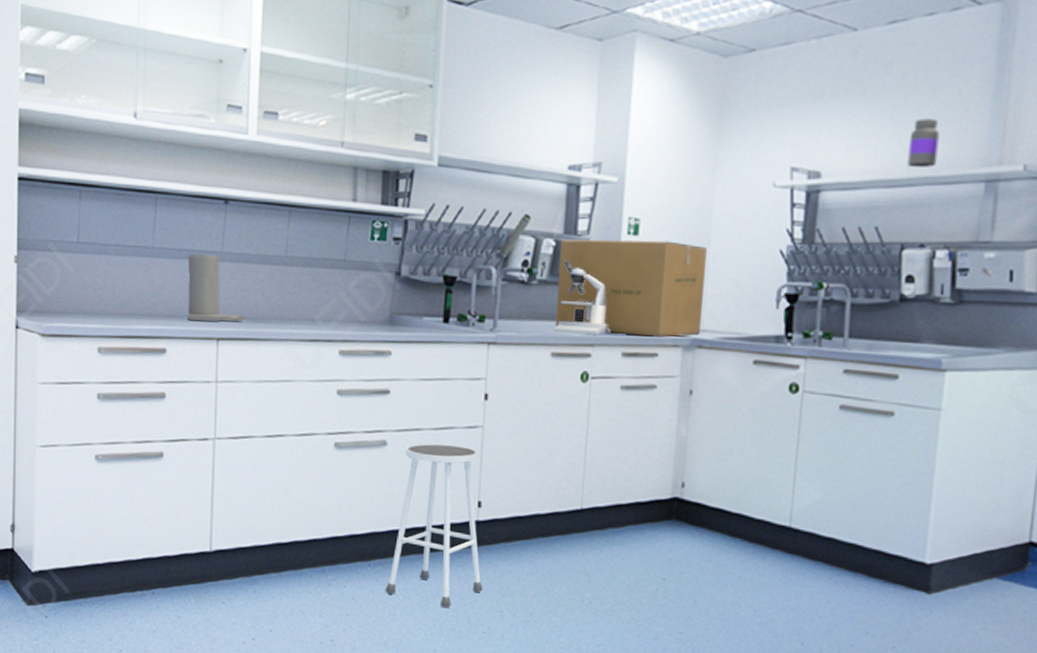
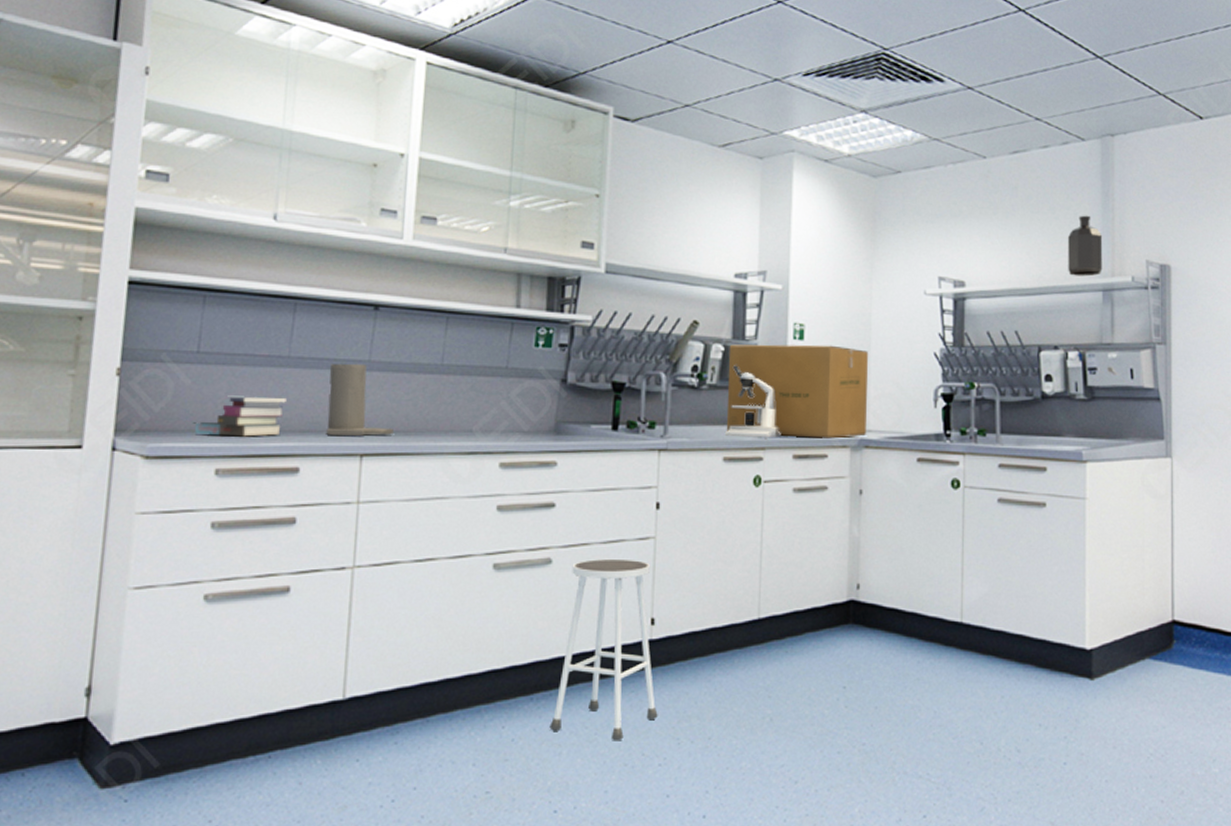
books: none [78,282,153,320] -> present [193,395,286,437]
jar: present [907,118,940,168] -> none [1037,235,1062,279]
bottle: none [945,94,992,166] -> present [1068,215,1103,277]

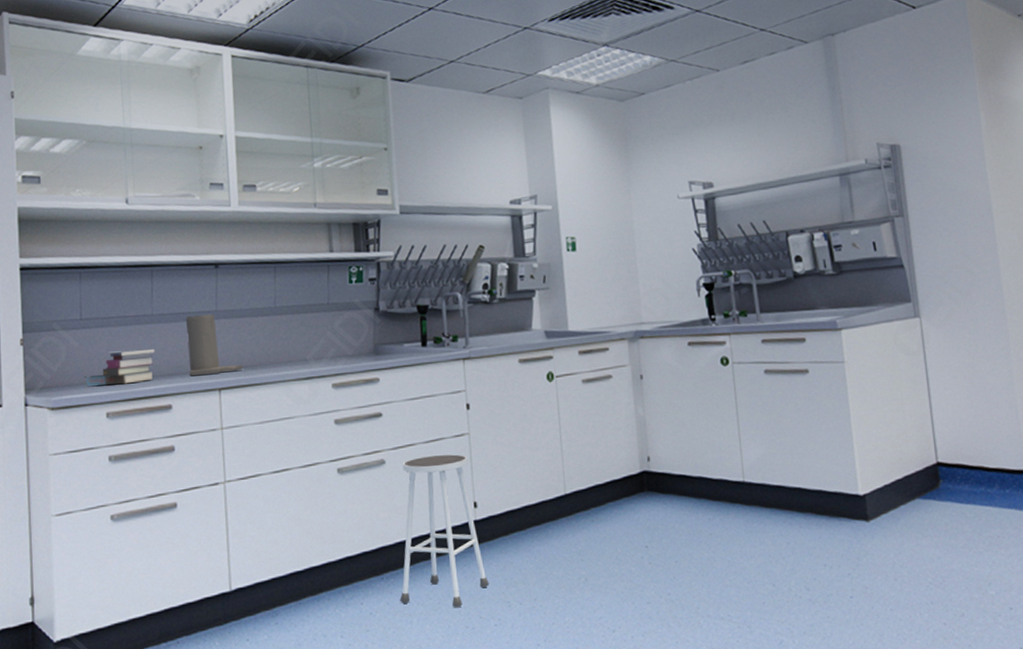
microscope: present [724,365,781,438] -> none [517,279,566,342]
box: present [726,344,869,439] -> none [512,252,640,337]
bottle: present [1068,215,1103,277] -> none [802,109,837,166]

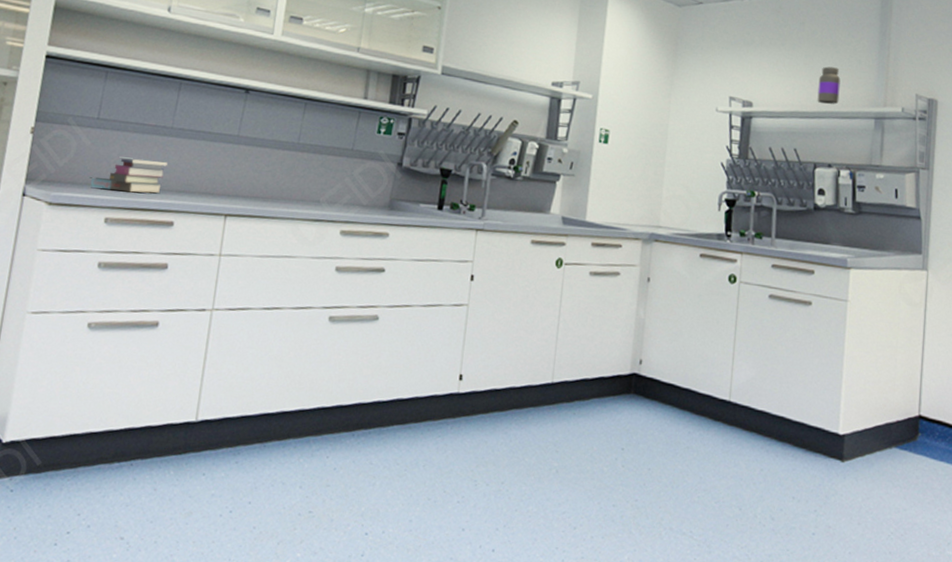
paper towel: present [185,313,243,377] -> none [198,136,254,200]
stool: present [400,454,489,608] -> none [366,319,462,478]
jar: none [775,132,800,171] -> present [817,66,841,105]

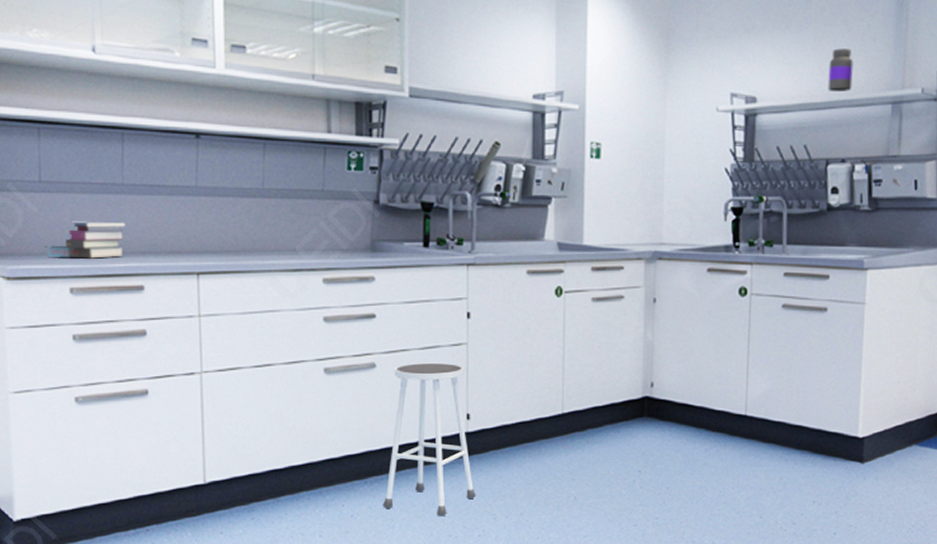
stool: none [366,319,462,478] -> present [383,362,476,517]

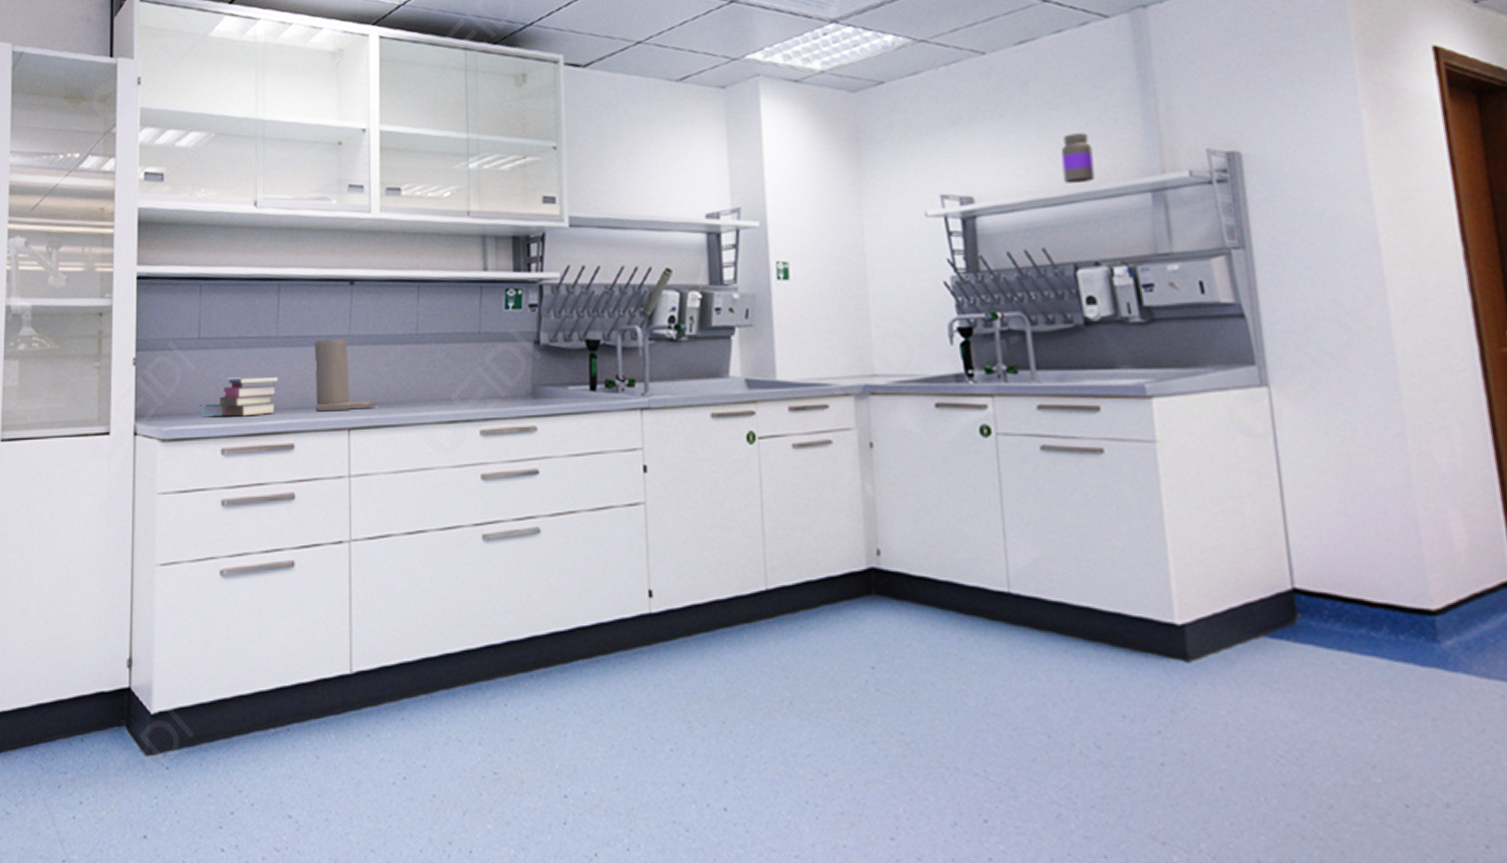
paper towel: none [160,189,225,257] -> present [314,338,377,412]
stool: present [383,362,476,517] -> none [552,526,665,723]

